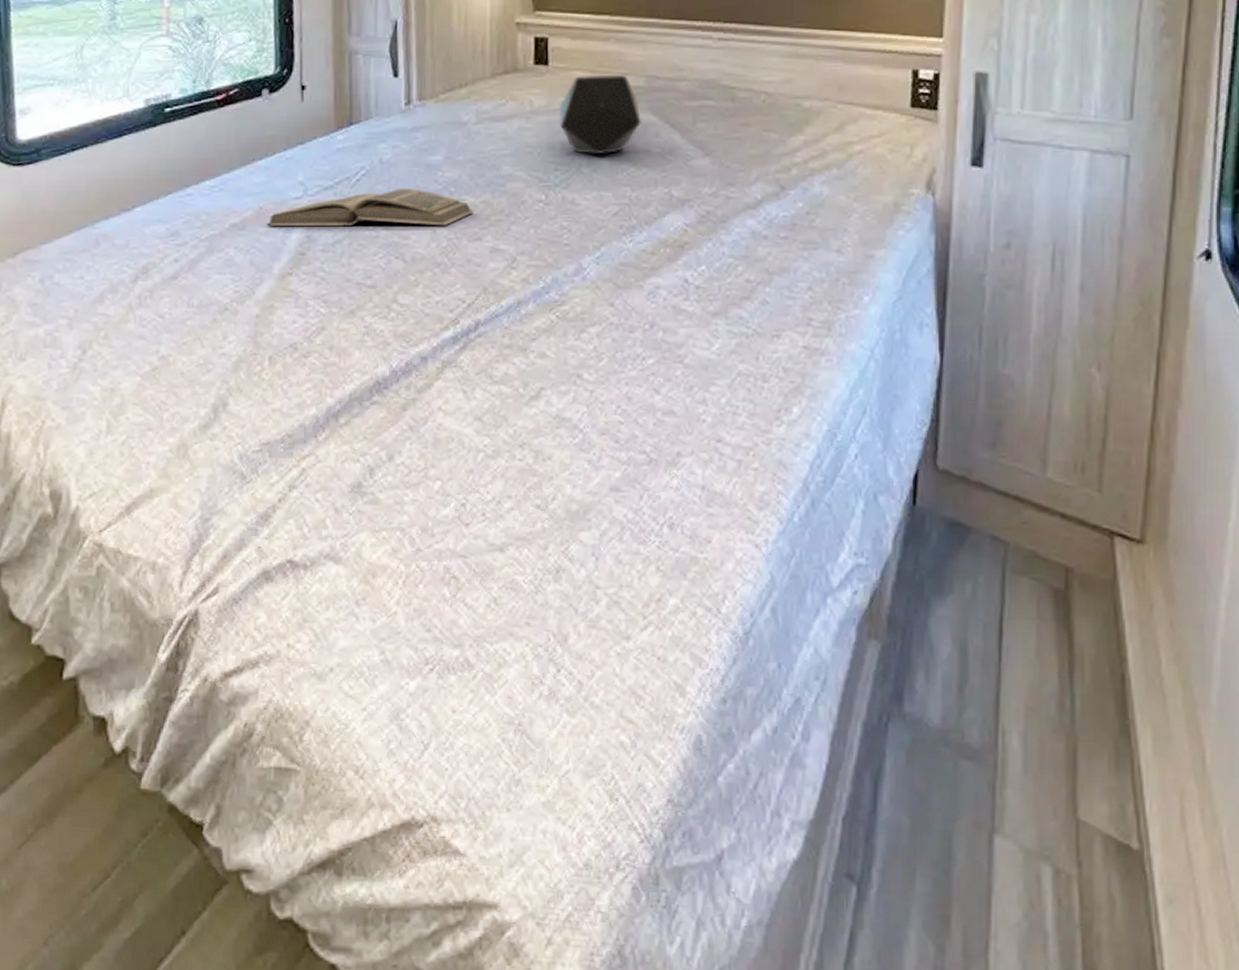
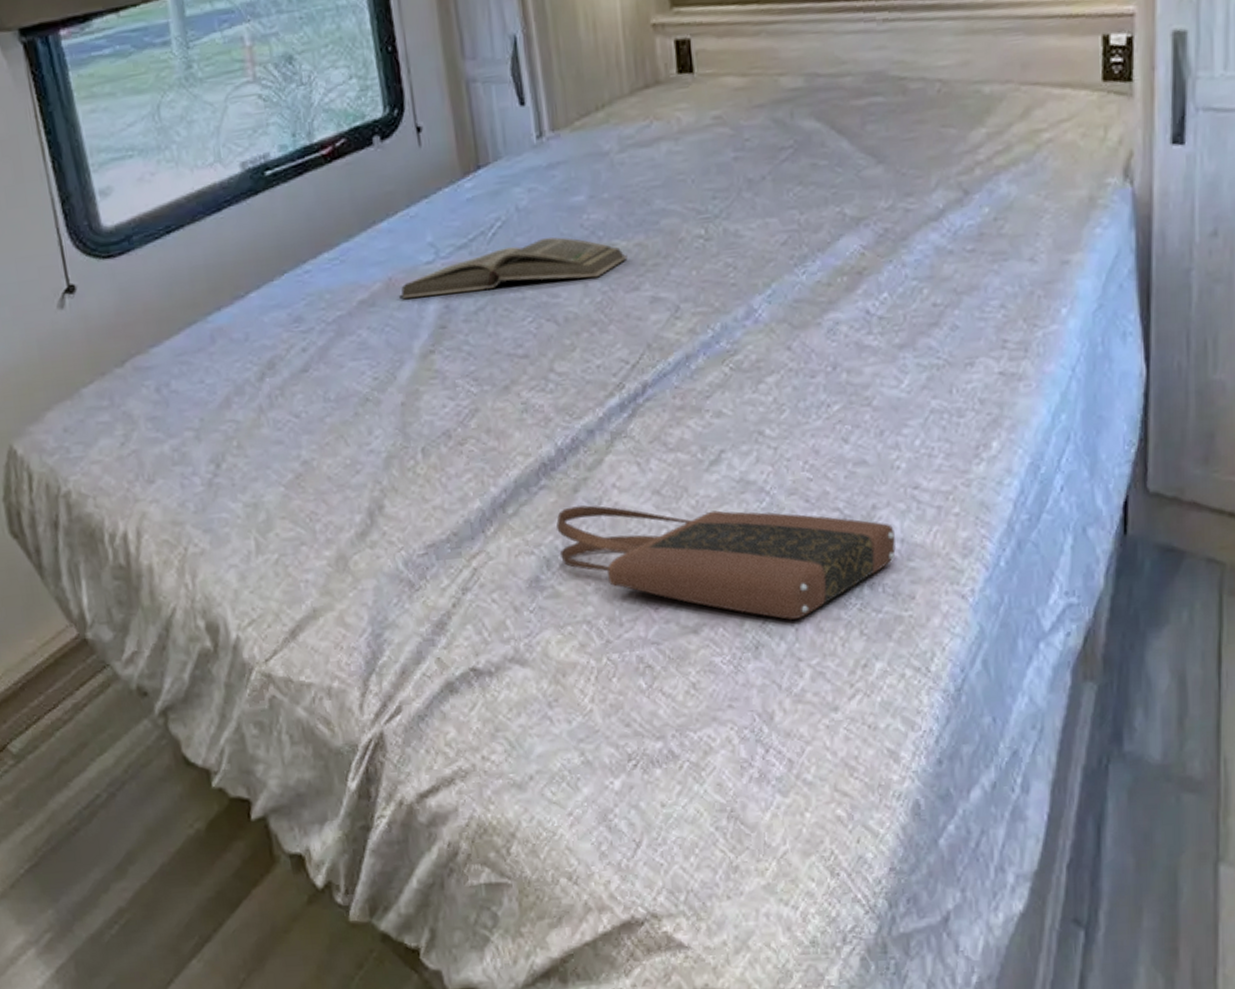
tote bag: none [383,423,696,549] -> present [556,505,896,620]
decorative tray: present [559,74,642,154] -> none [710,76,805,176]

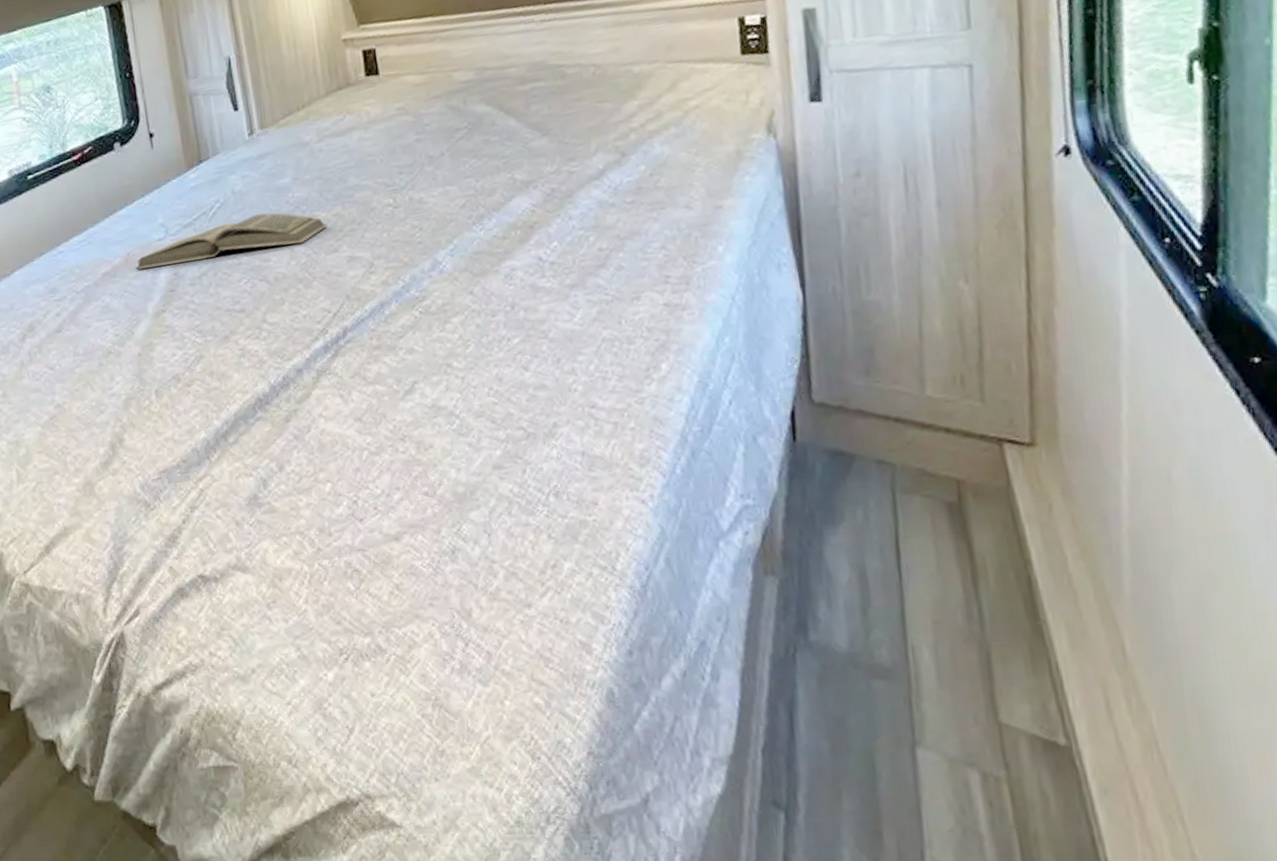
tote bag: present [556,505,896,620] -> none [271,432,577,526]

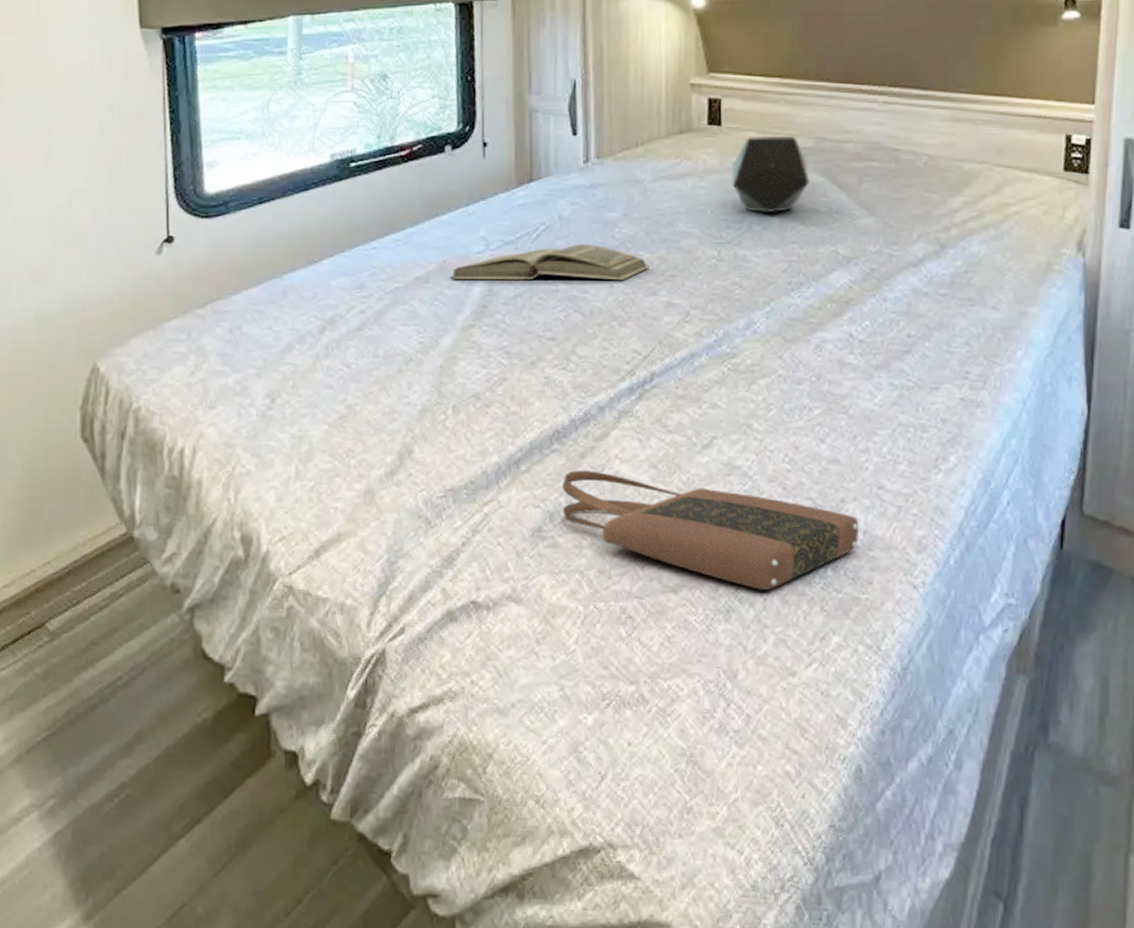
tote bag: none [271,432,577,526] -> present [562,470,859,590]
decorative tray: none [395,72,477,154] -> present [731,135,811,212]

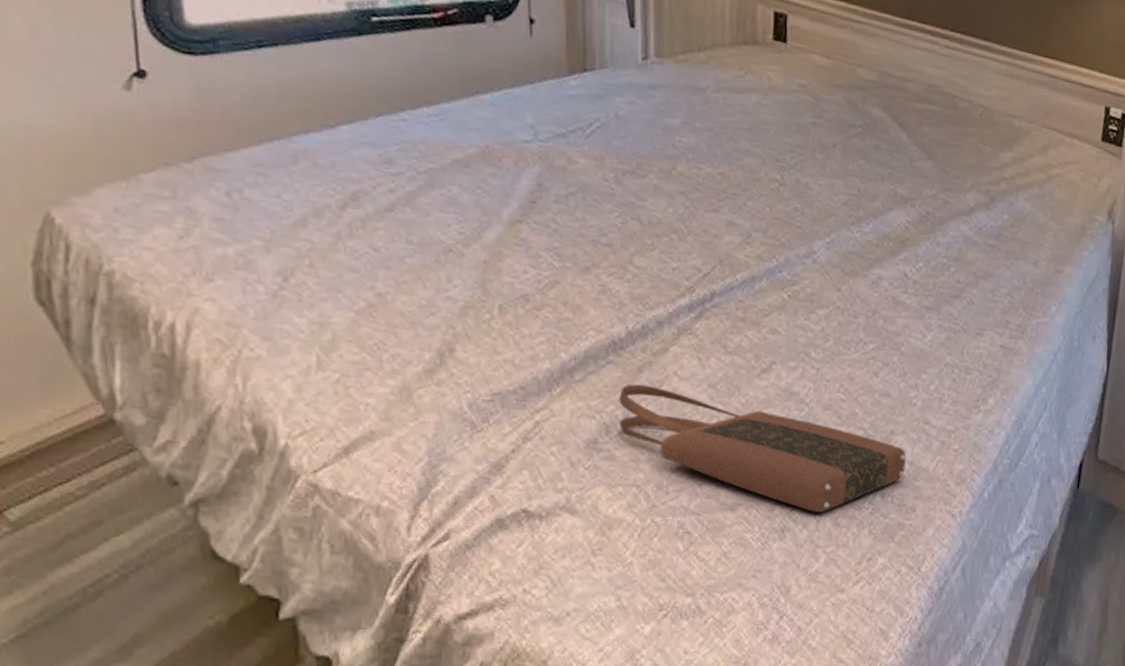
book: present [449,244,650,281] -> none [493,146,711,193]
decorative tray: present [731,135,811,212] -> none [795,60,873,143]

